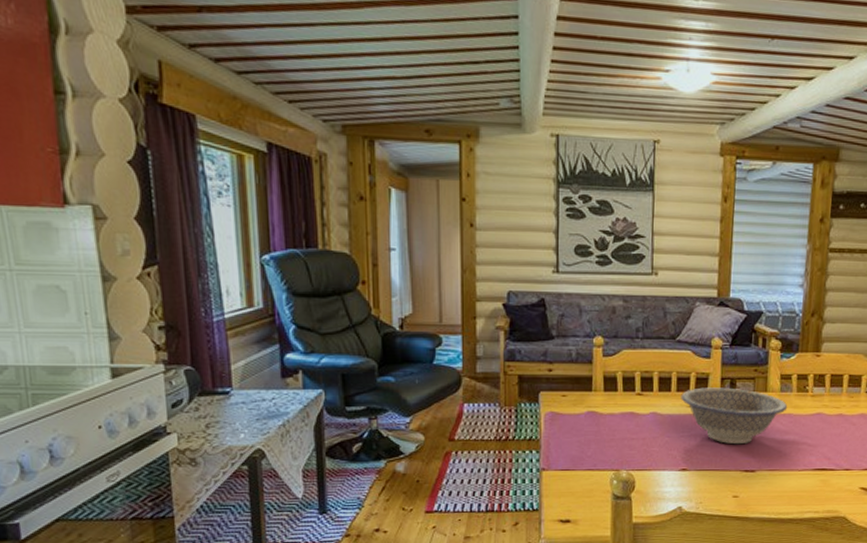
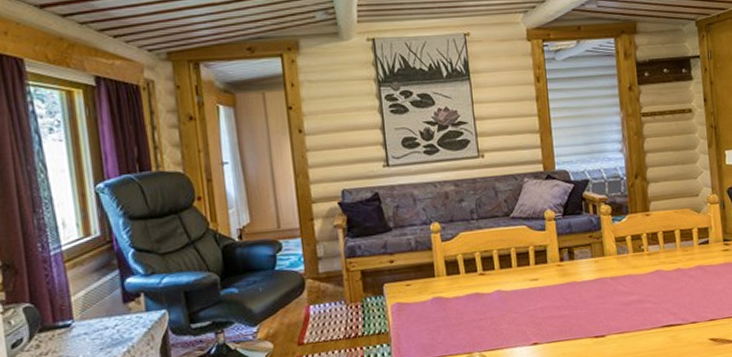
bowl: present [681,387,788,445] -> none [522,256,627,312]

